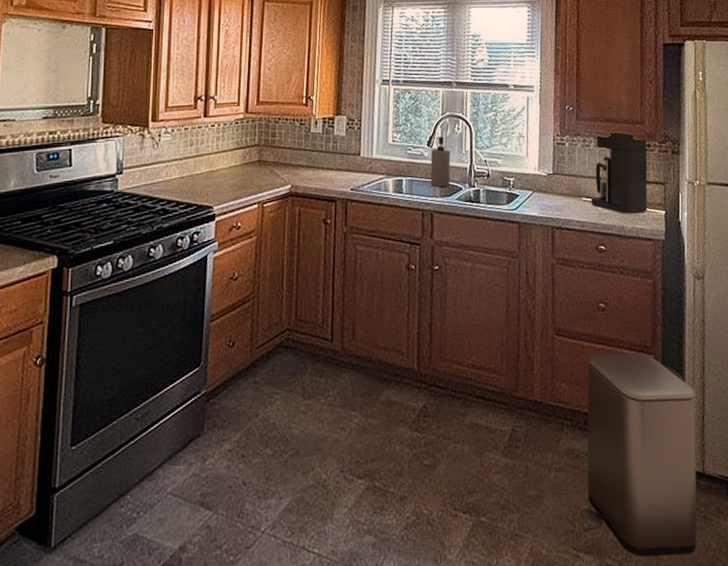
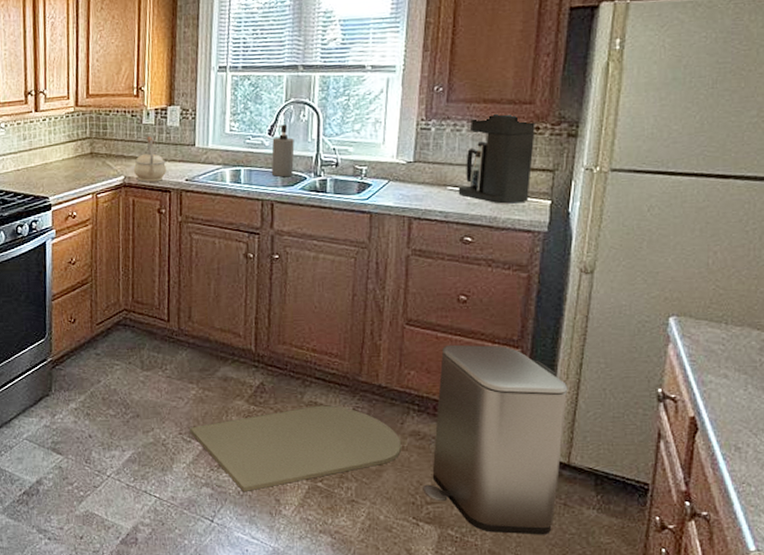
kettle: none [300,145,332,191] -> present [133,136,166,182]
door mat: none [352,426,558,537] -> present [190,405,401,492]

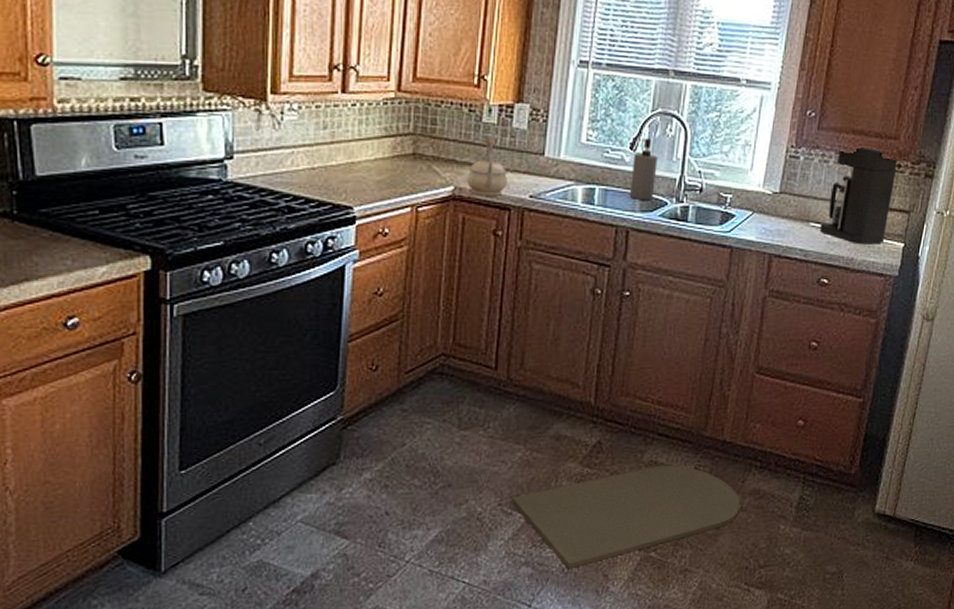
pedal bin: present [423,344,568,534] -> none [757,394,901,593]

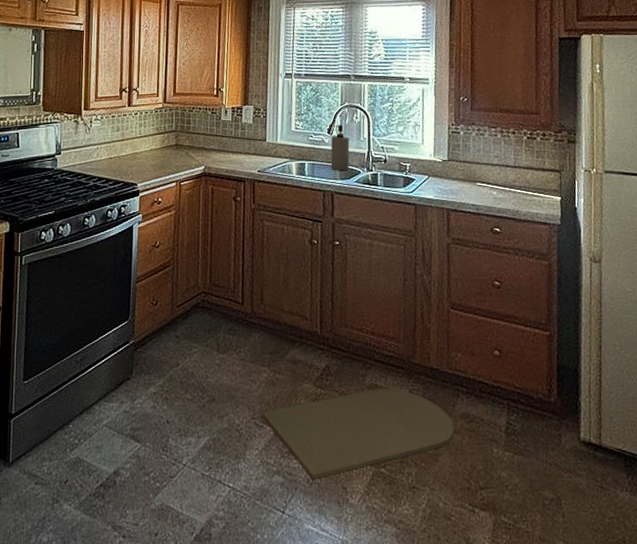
kettle: present [466,139,507,196] -> none [212,131,241,172]
coffee maker: present [819,147,898,245] -> none [485,122,543,199]

